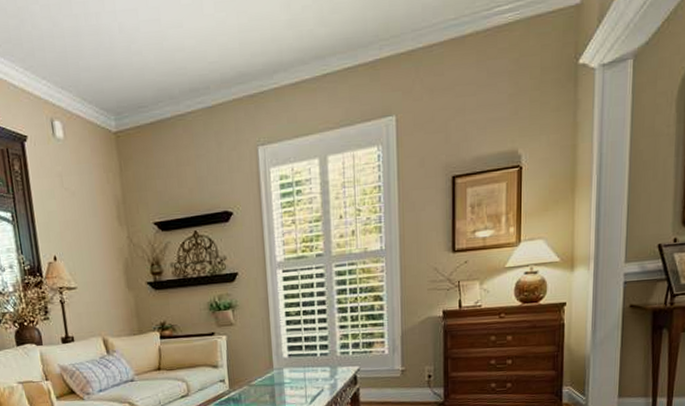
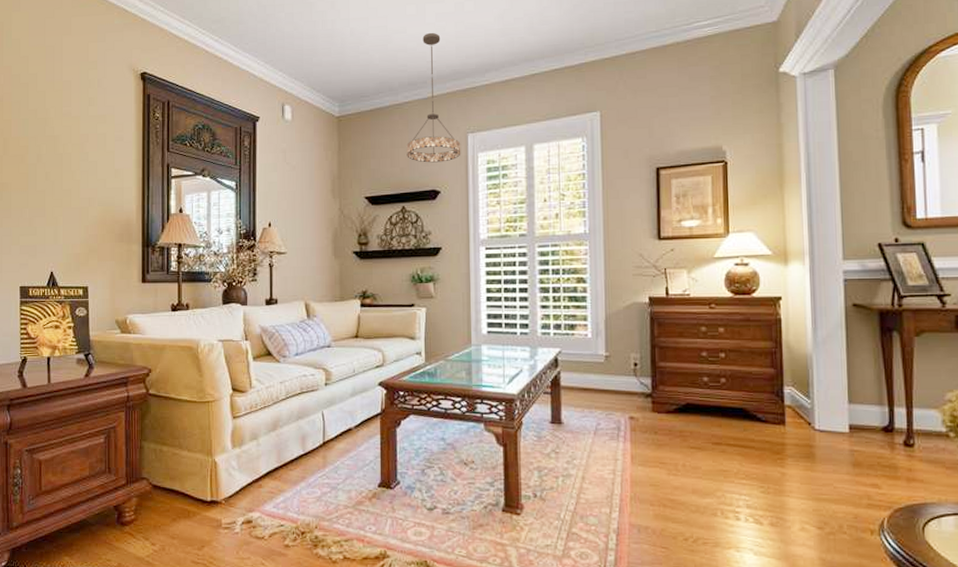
chandelier: none [193,26,252,182] -> present [406,32,461,163]

